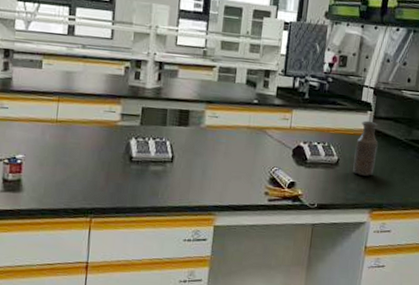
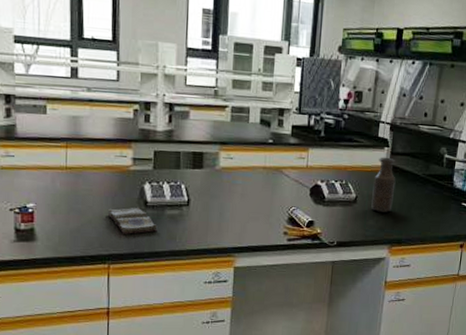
diary: none [93,161,141,189] -> present [107,207,158,234]

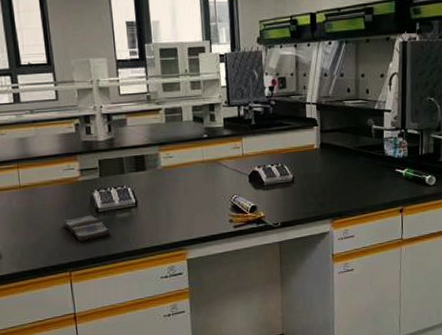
bottle: present [371,157,396,212] -> none [307,135,329,189]

